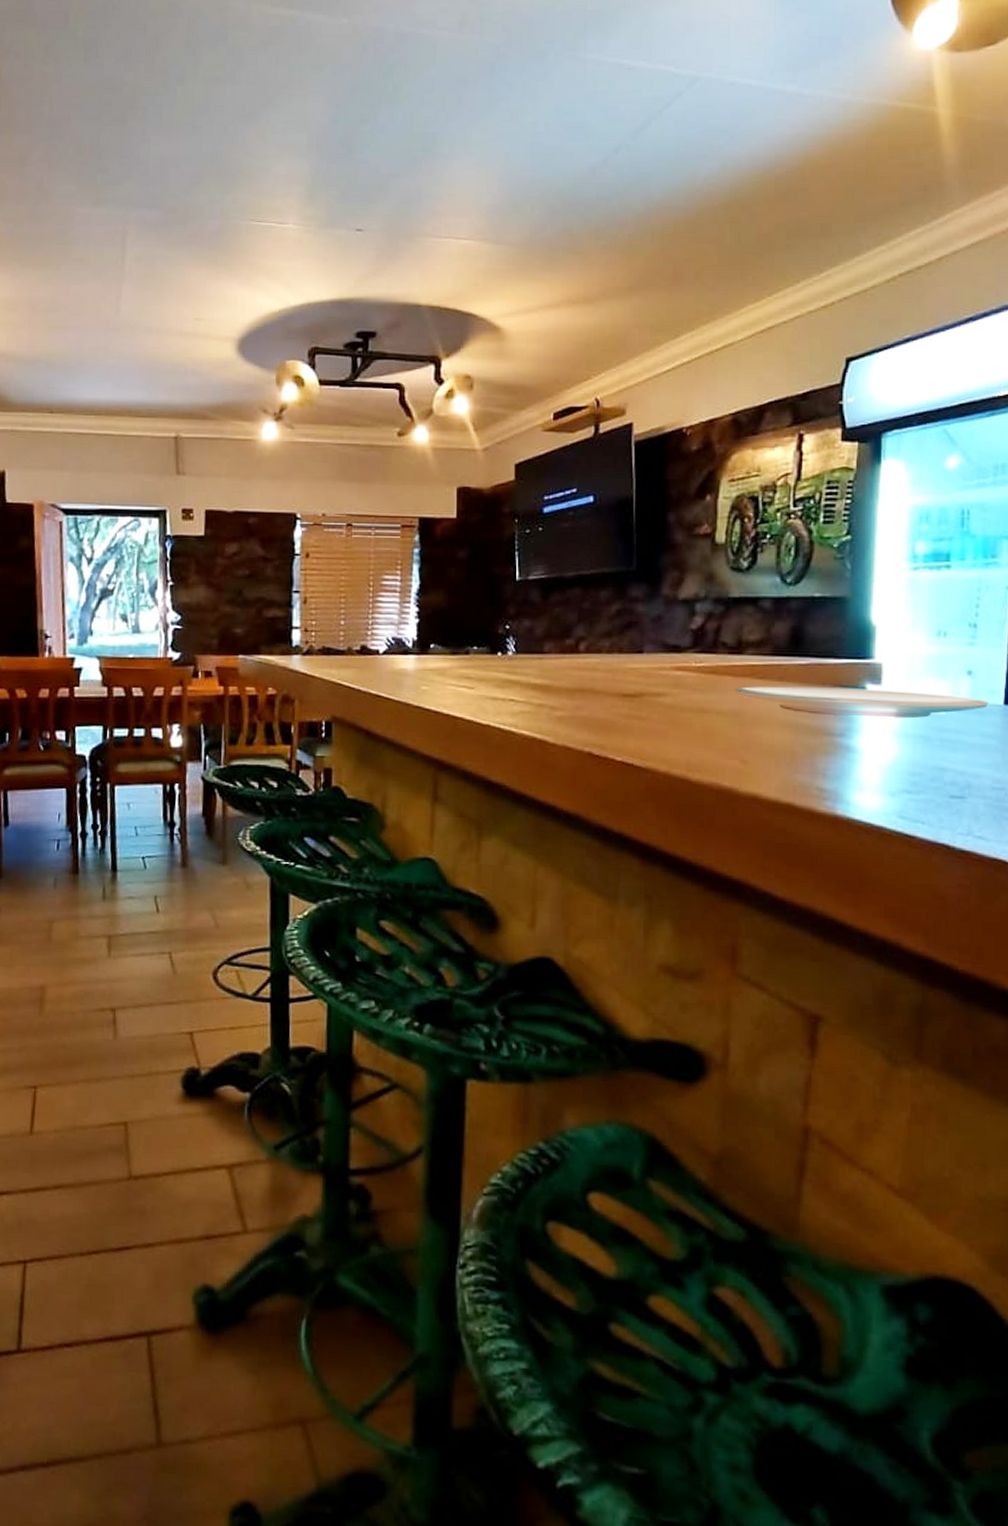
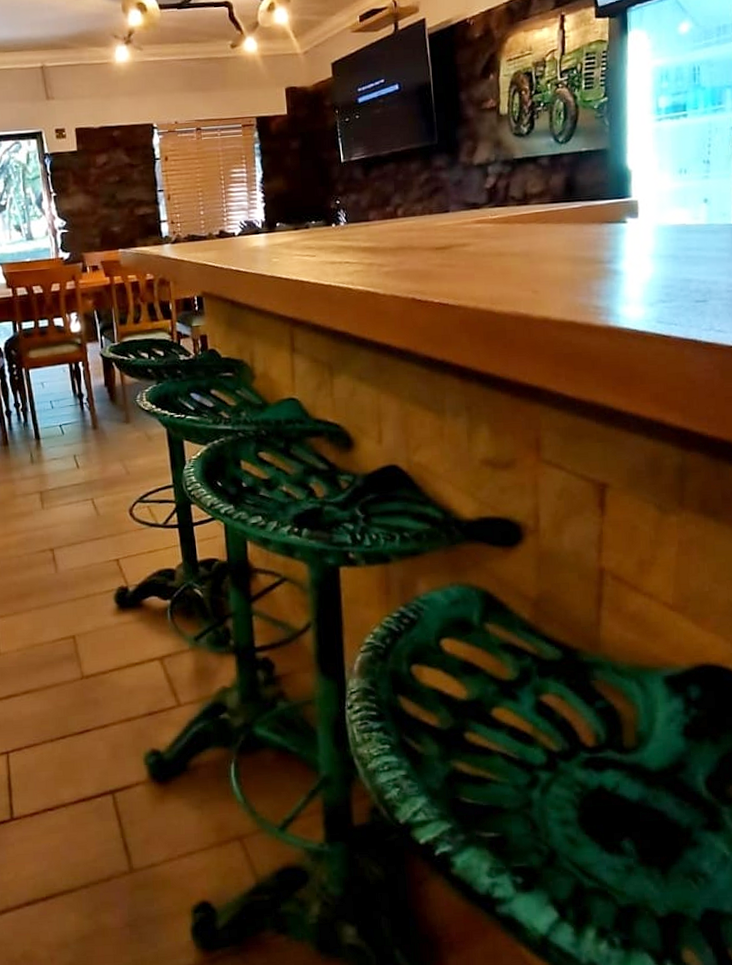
plate: present [735,686,989,719] -> none [524,220,722,247]

